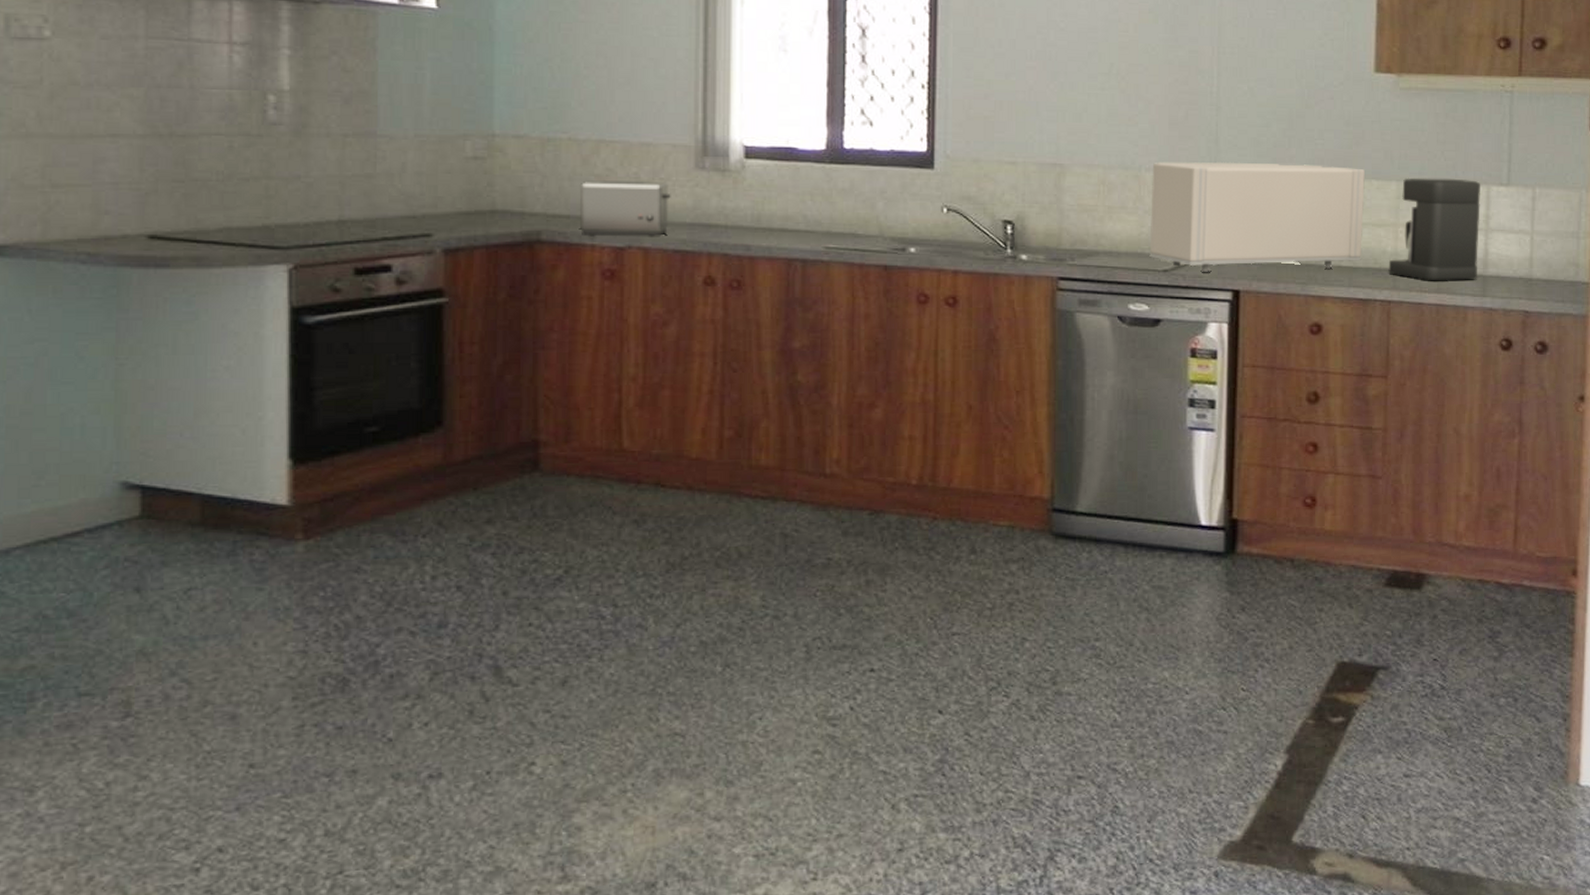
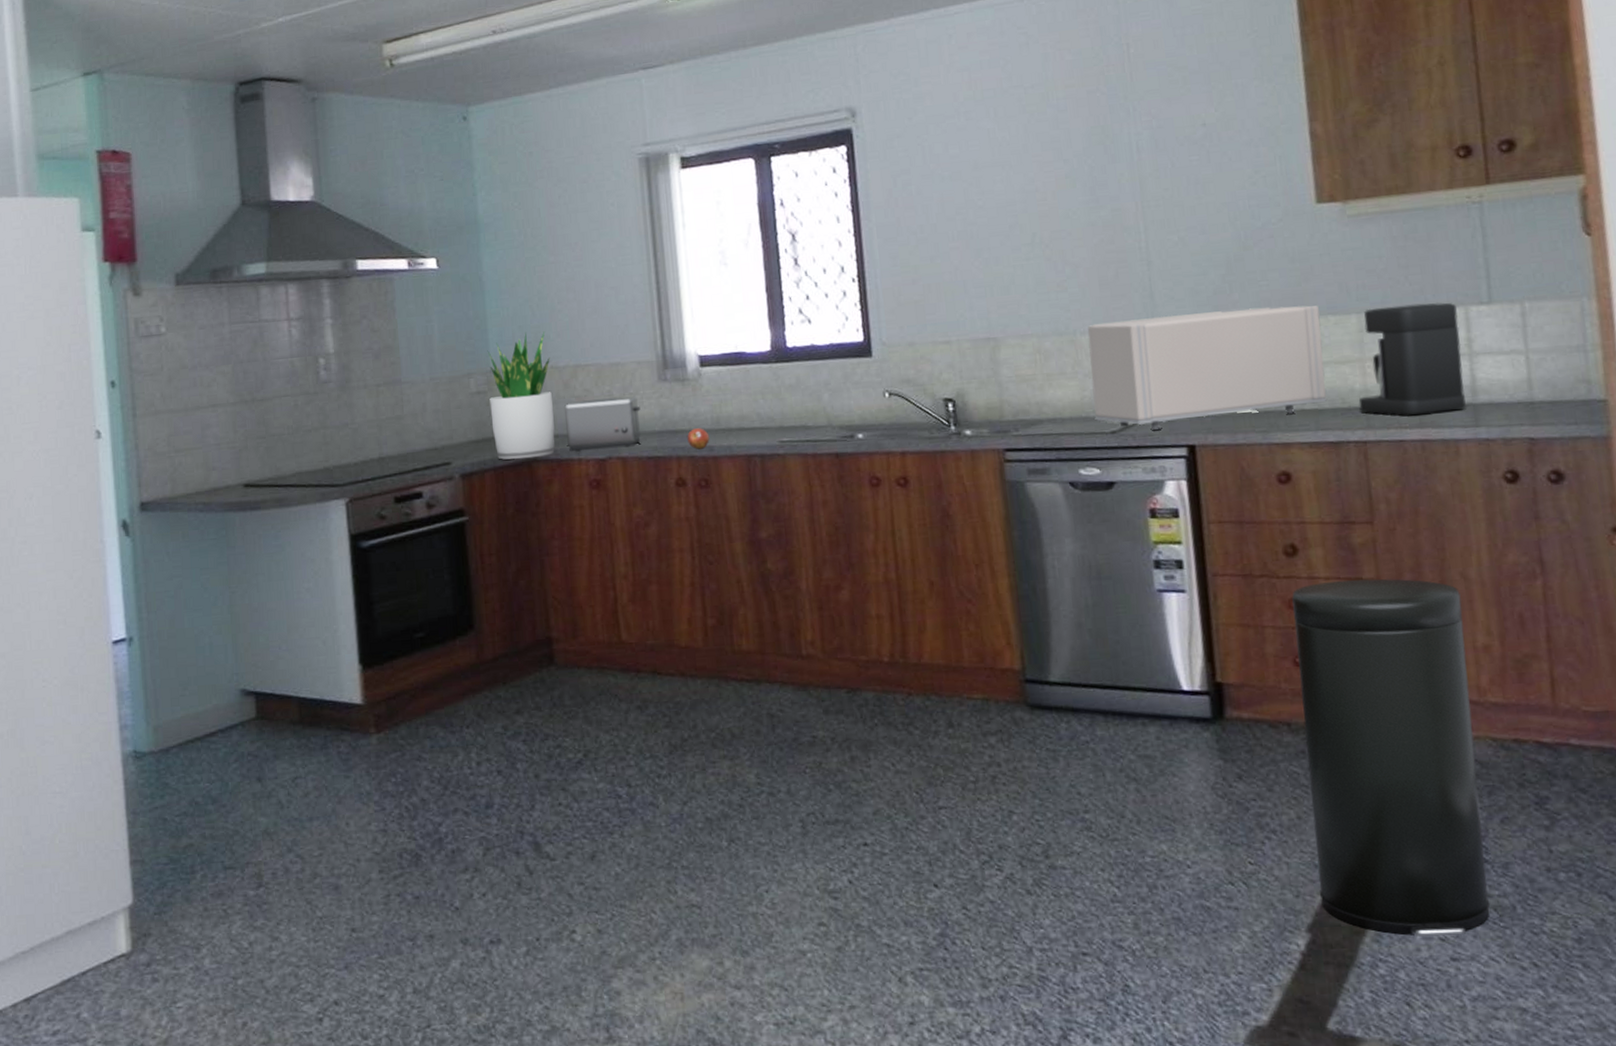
planter: none [488,95,568,239] -> present [487,331,555,461]
fruit: none [722,224,747,249] -> present [687,428,710,451]
pedal bin: none [1301,429,1452,756] -> present [1292,578,1491,937]

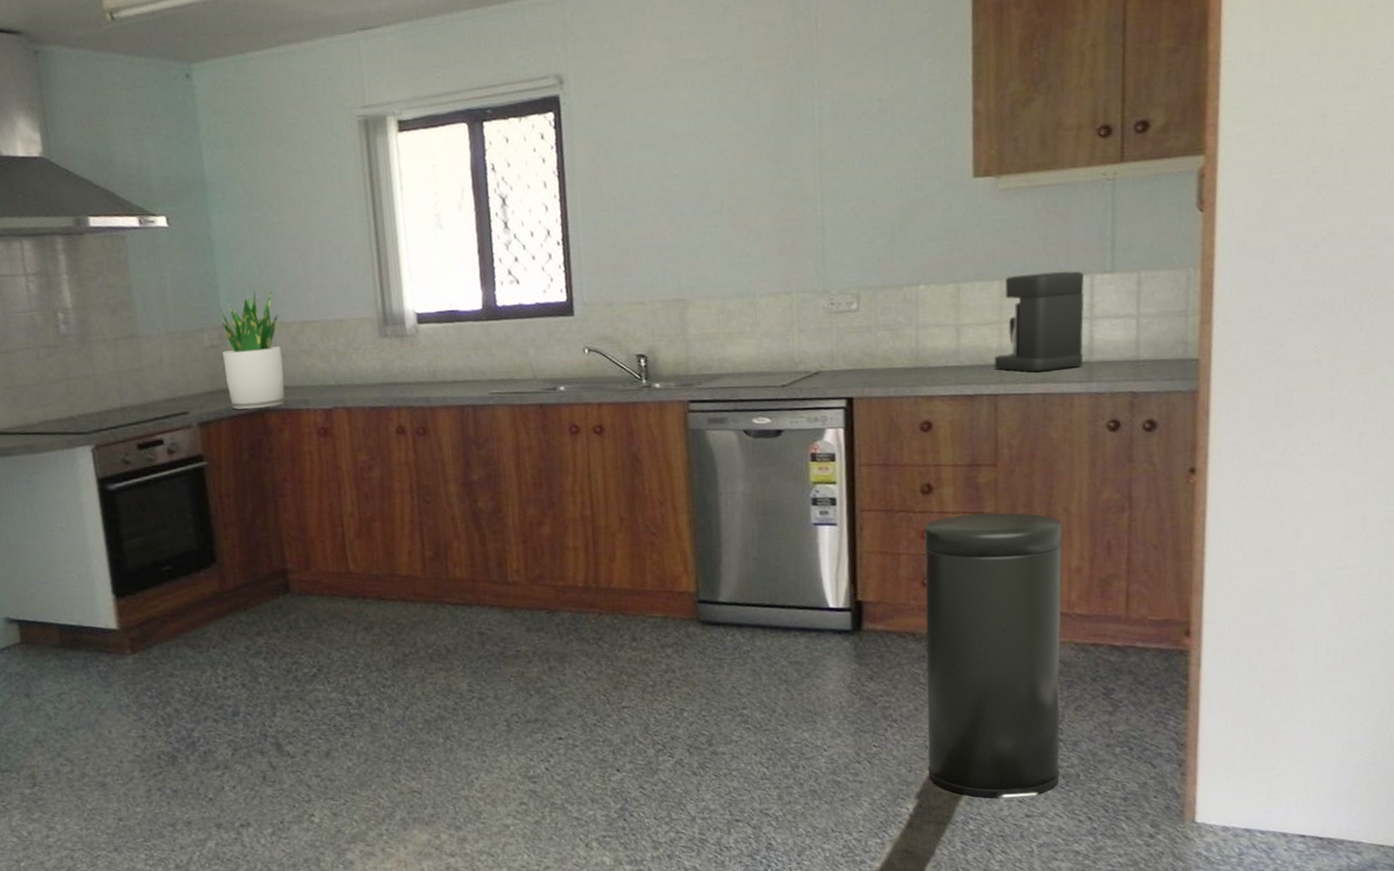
toaster: present [565,396,641,452] -> none [293,350,364,402]
fruit: present [687,428,710,451] -> none [406,380,427,401]
microwave: present [1087,305,1327,430] -> none [766,272,968,384]

